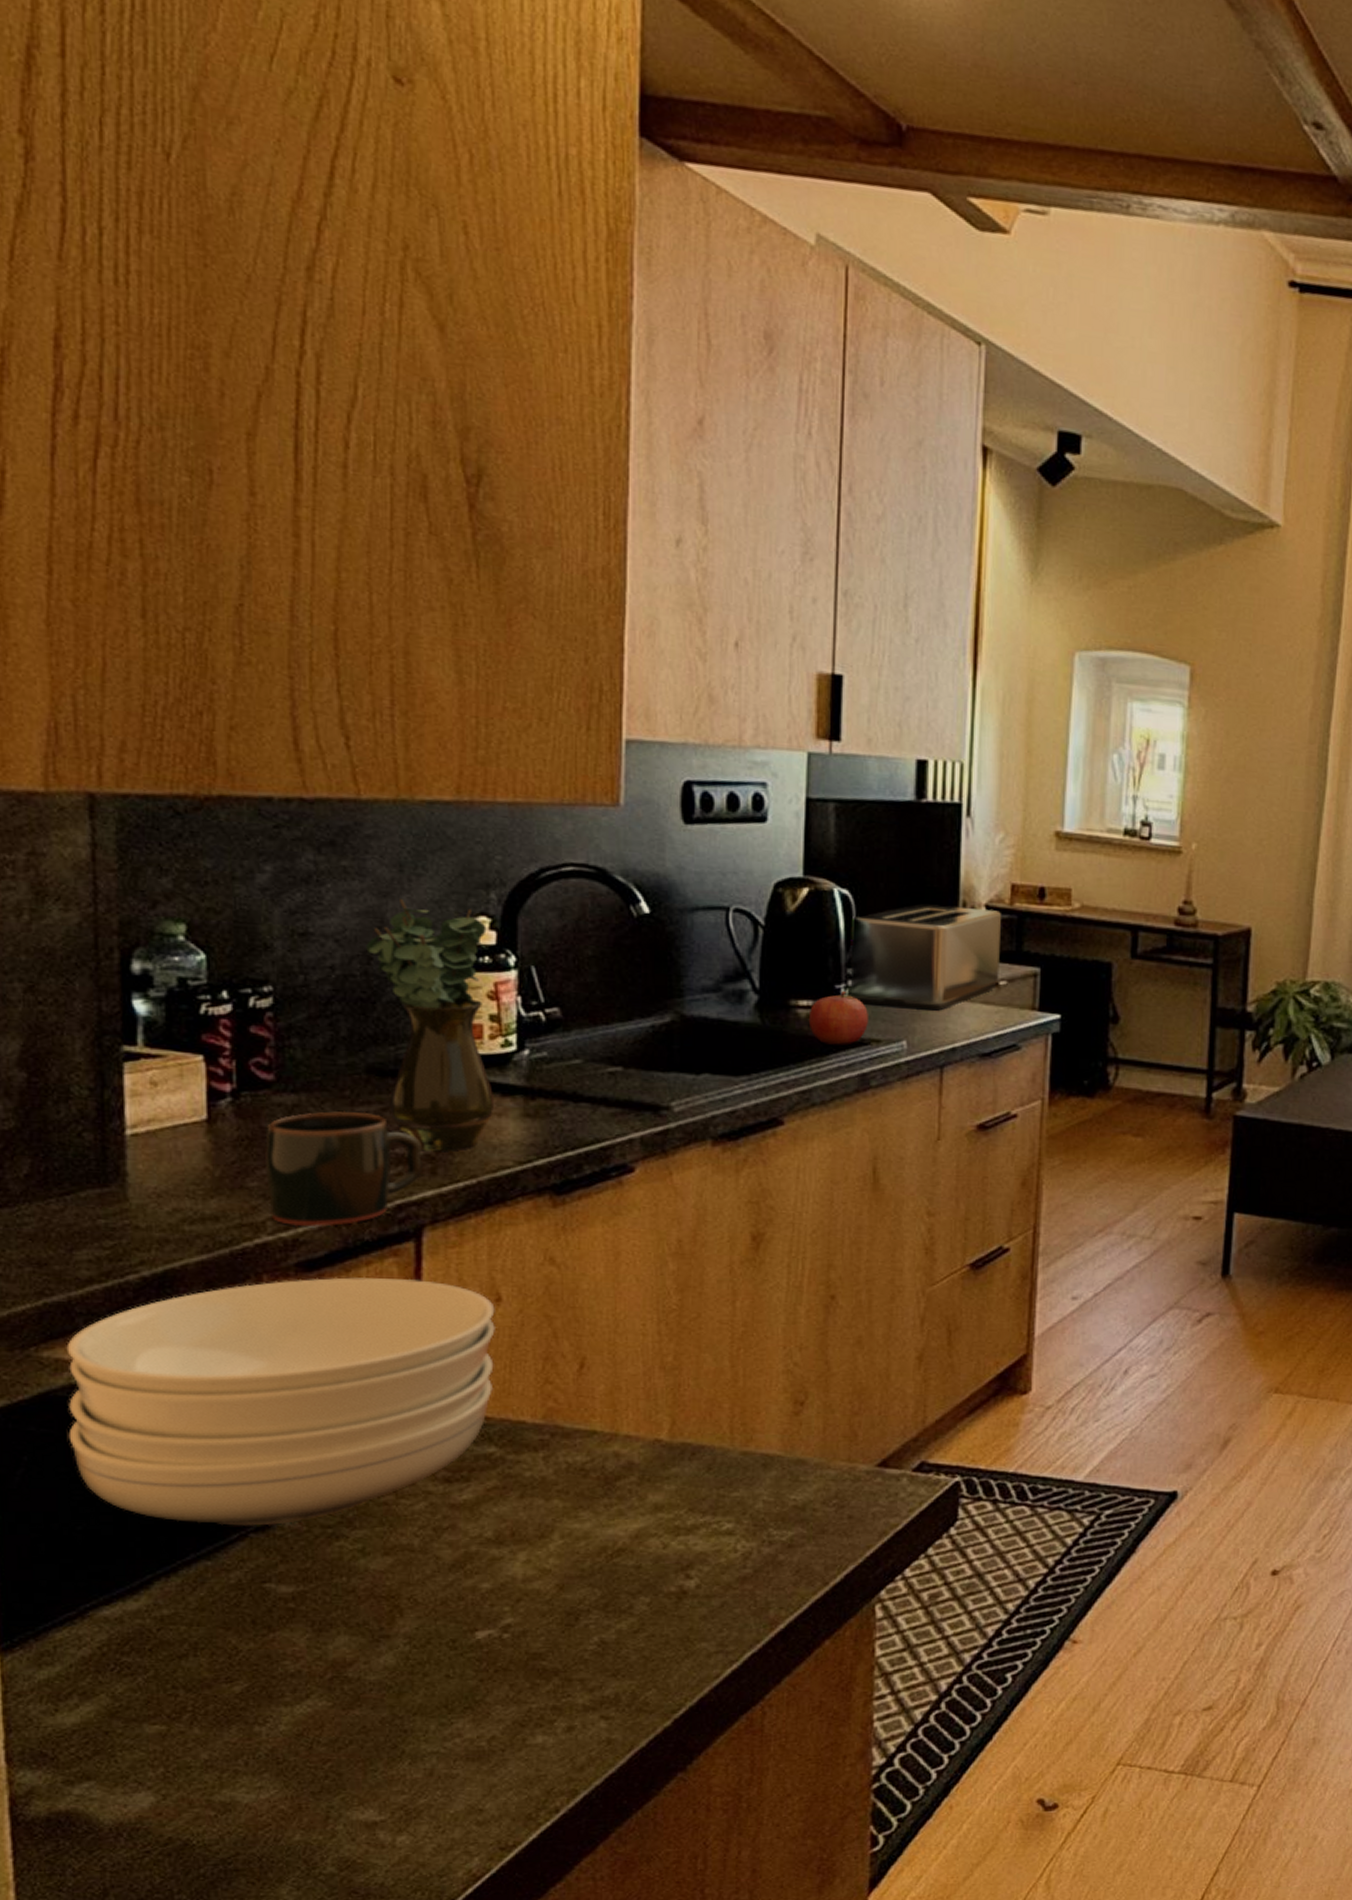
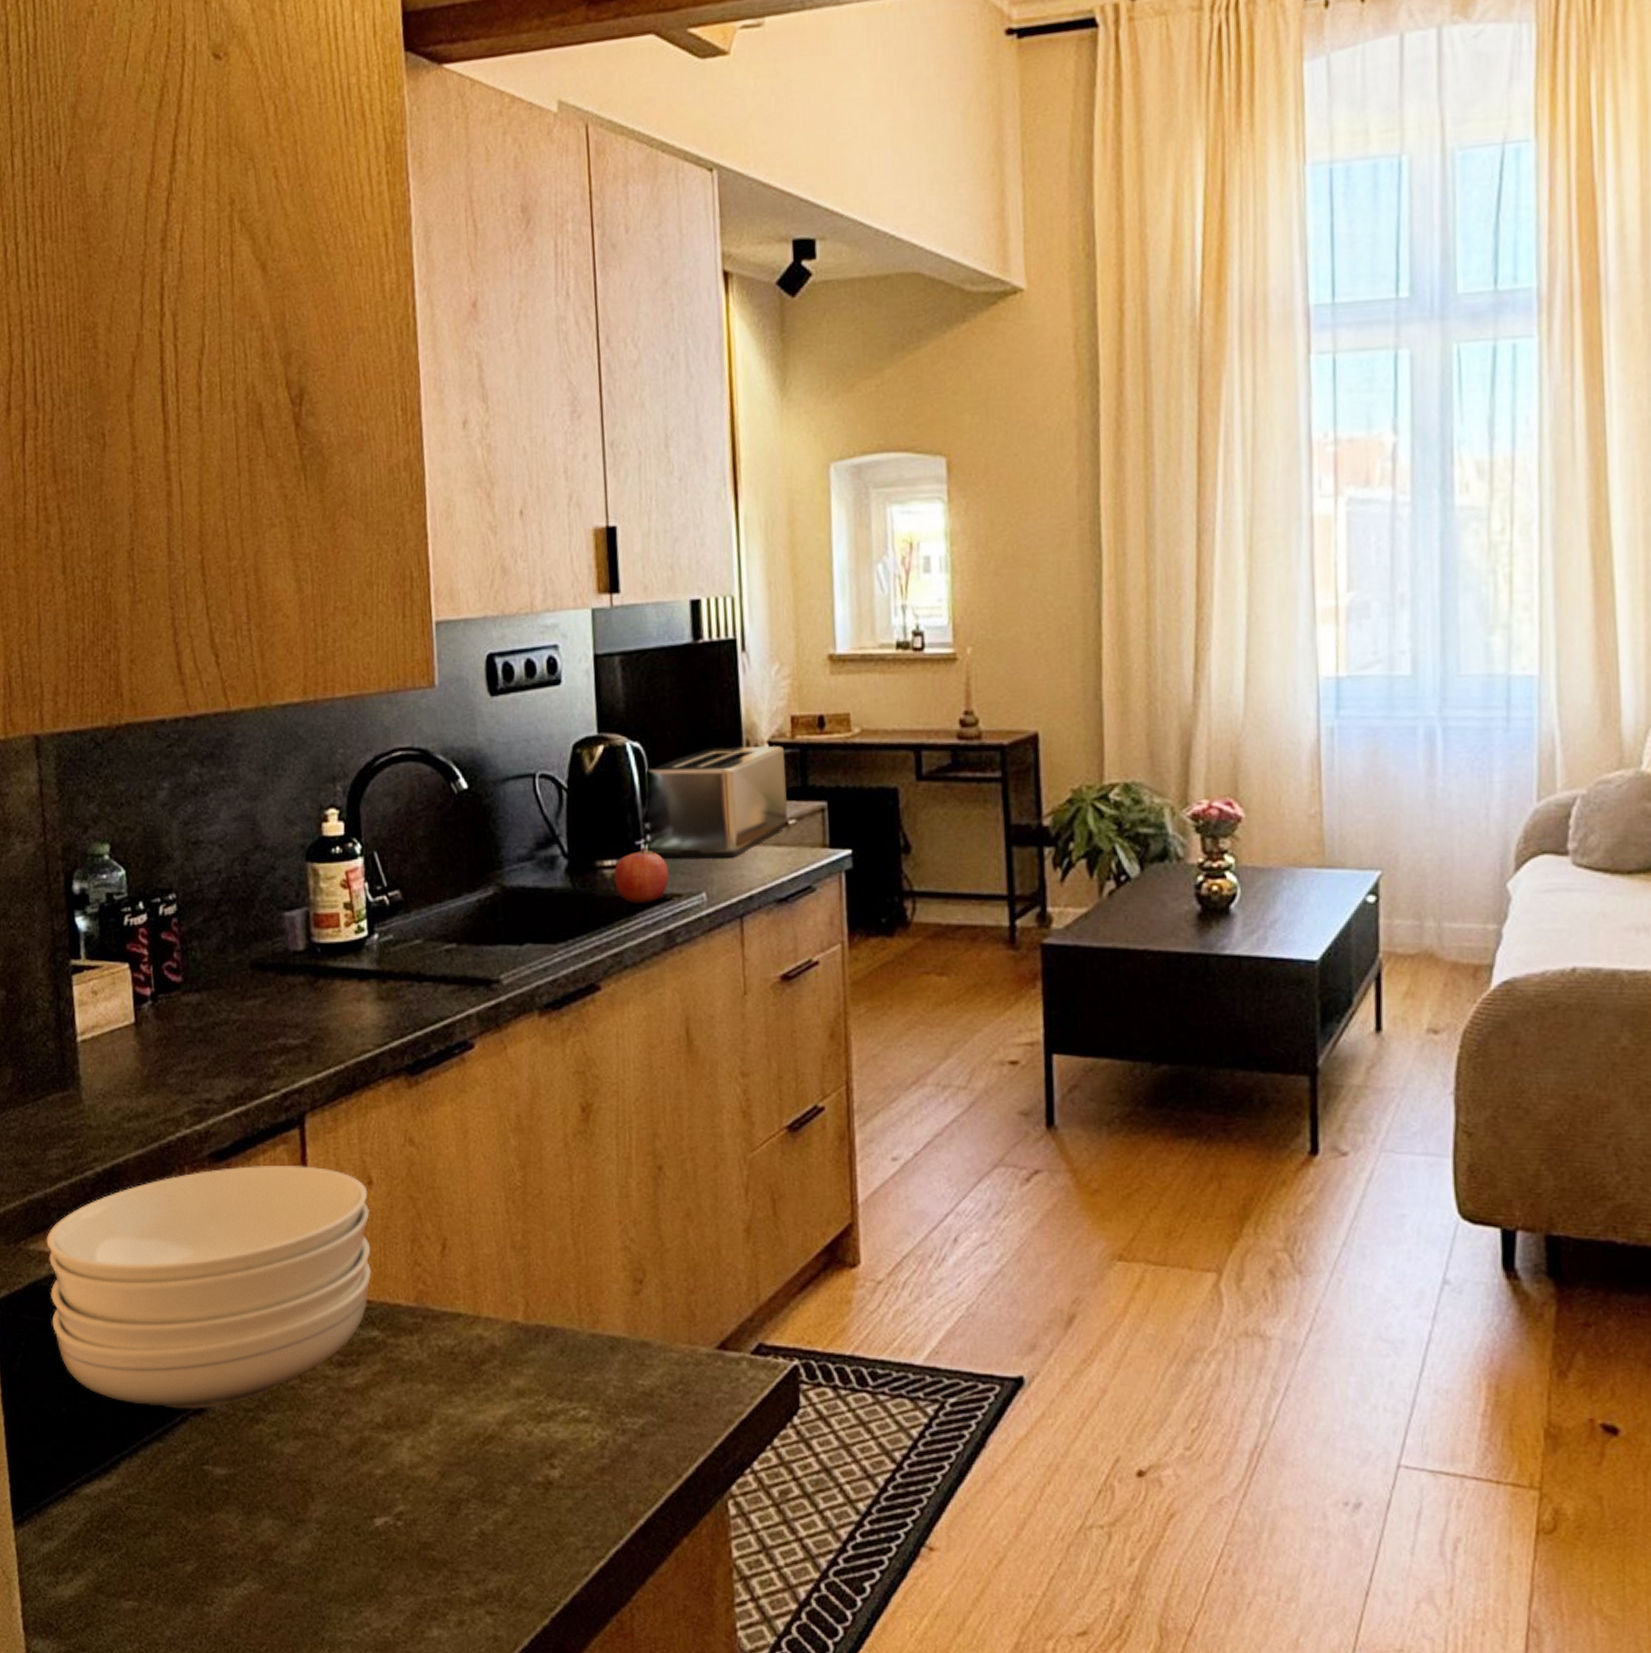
mug: present [264,1110,422,1227] -> none [179,1006,301,1119]
vase: present [366,899,493,1152] -> none [243,800,354,1040]

